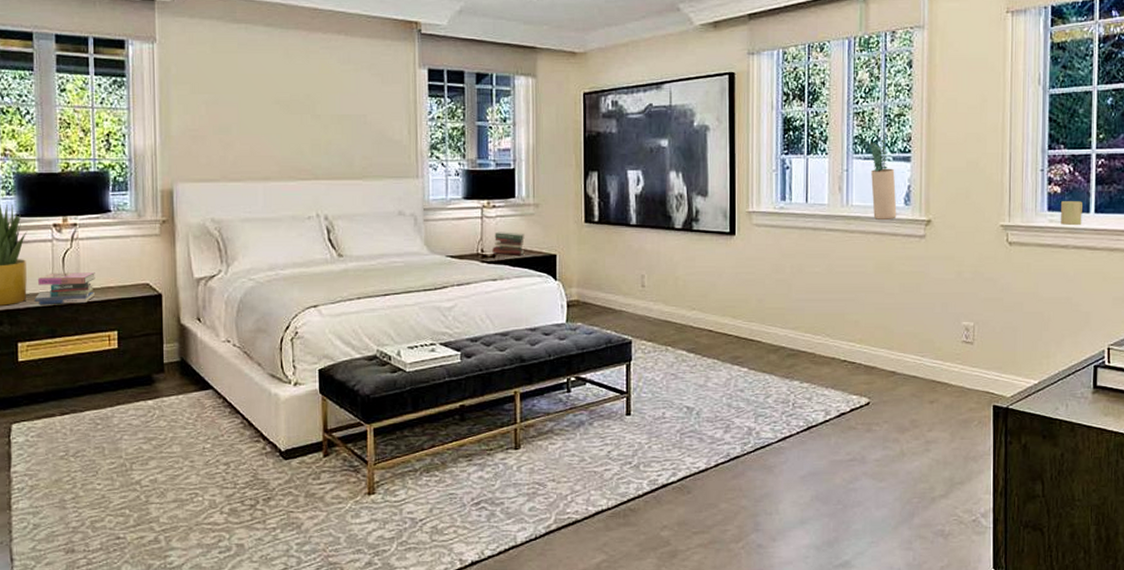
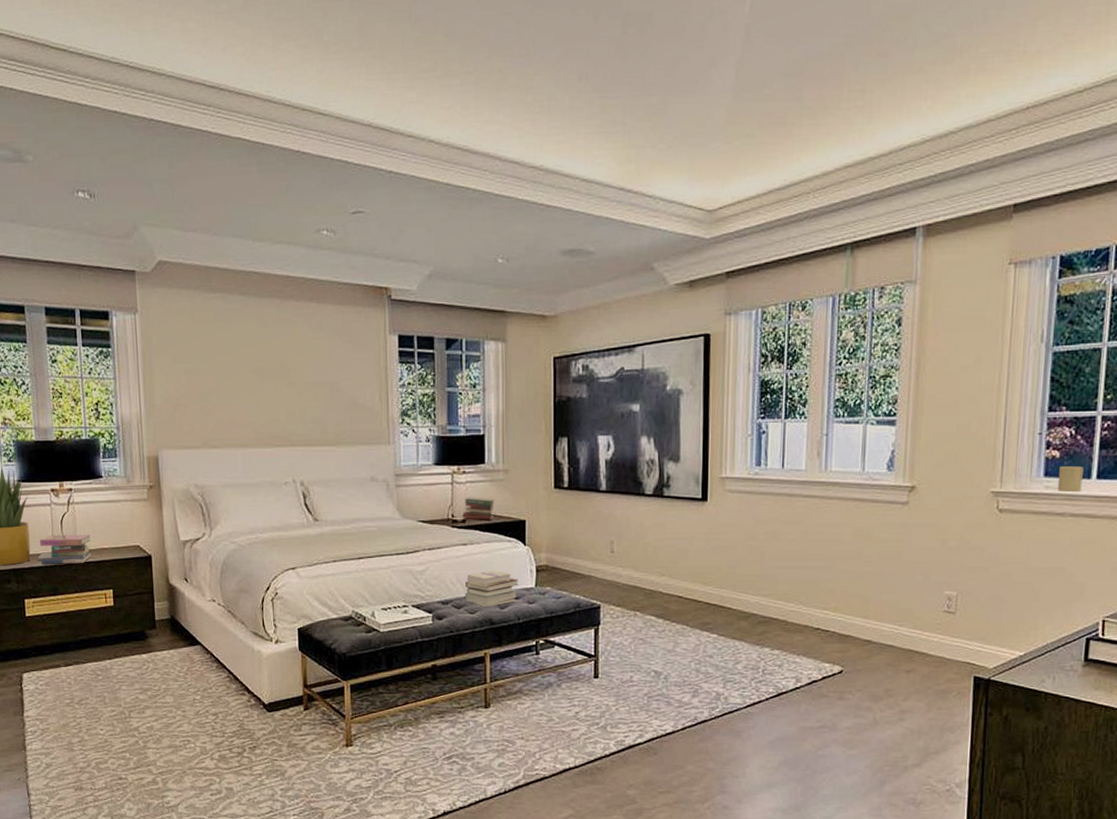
books: none [494,306,549,345] -> present [464,570,518,608]
vase: present [869,135,897,221] -> none [851,398,879,487]

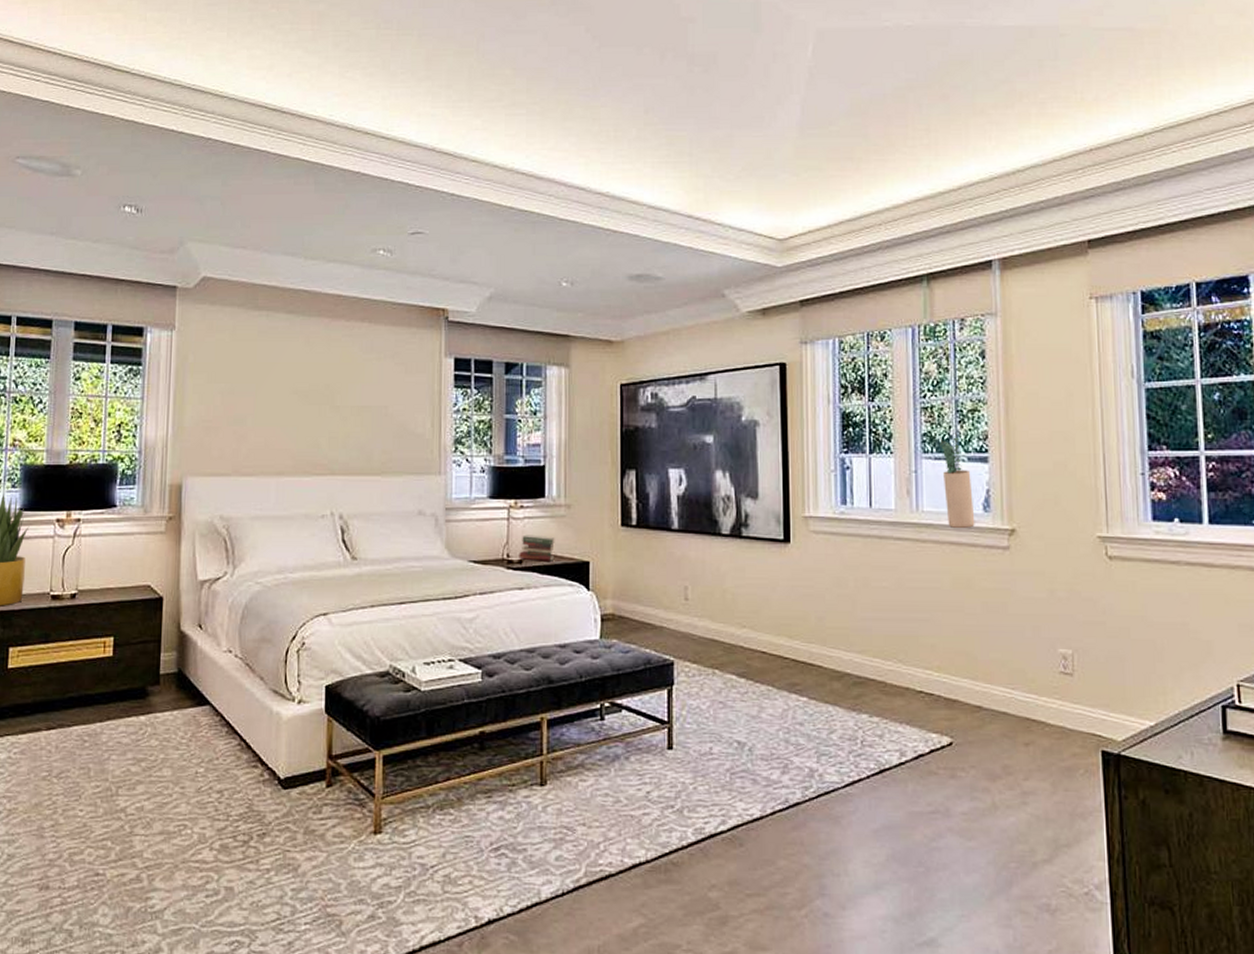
books: present [38,535,91,565] -> none [31,571,95,607]
books: present [464,570,518,608] -> none [519,619,581,663]
vase: none [851,398,879,487] -> present [940,433,975,529]
candle: present [1058,466,1084,493] -> none [1168,510,1194,539]

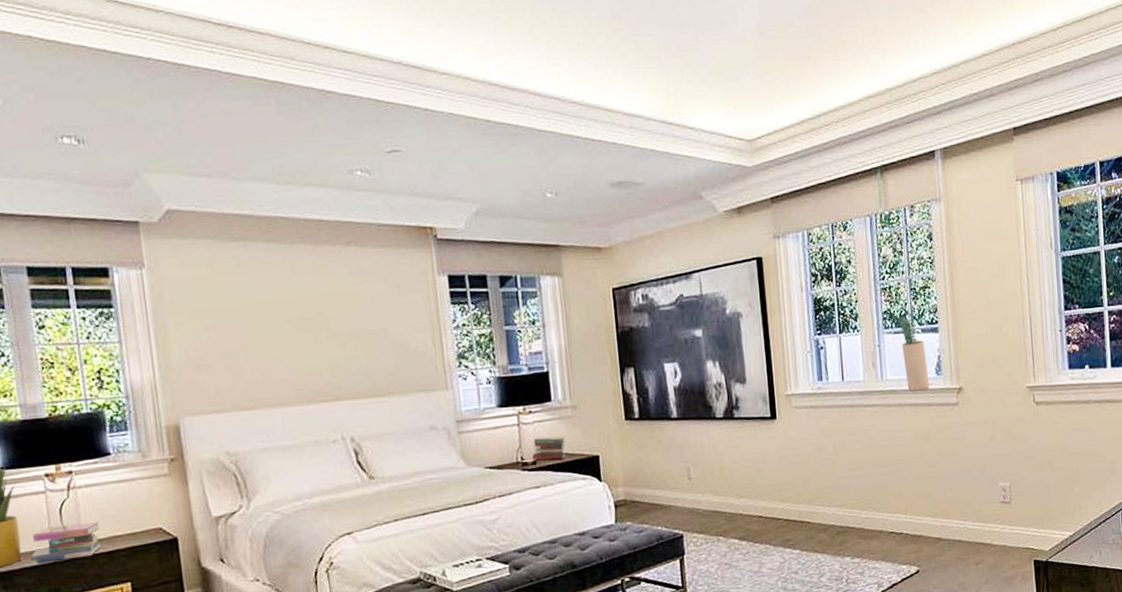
books: none [31,571,95,607] -> present [31,522,101,564]

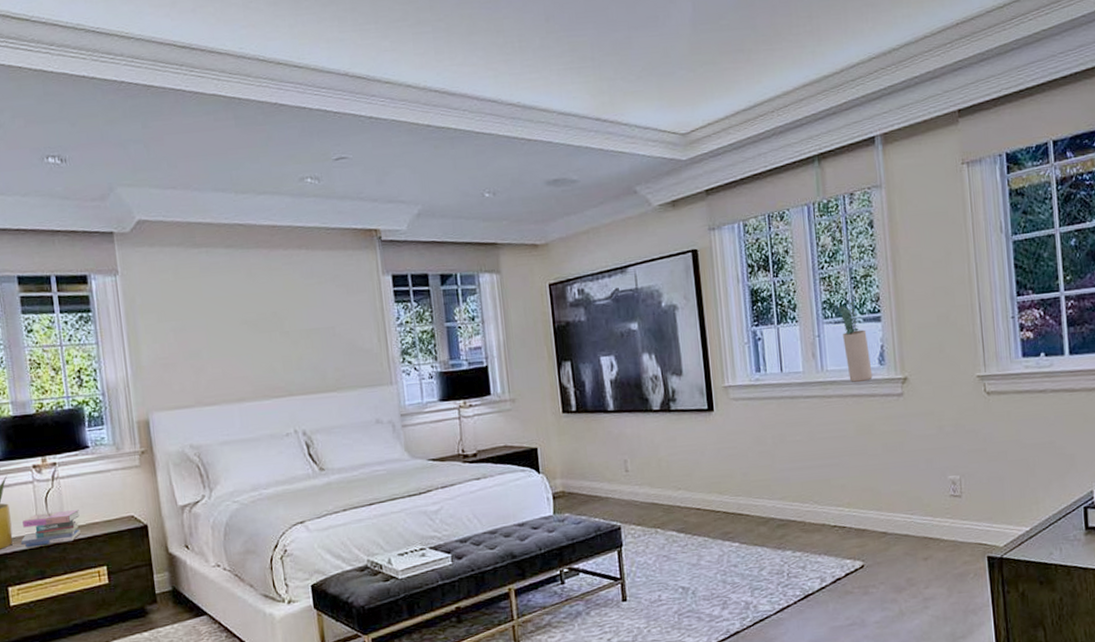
books: present [532,436,566,461] -> none [473,429,506,453]

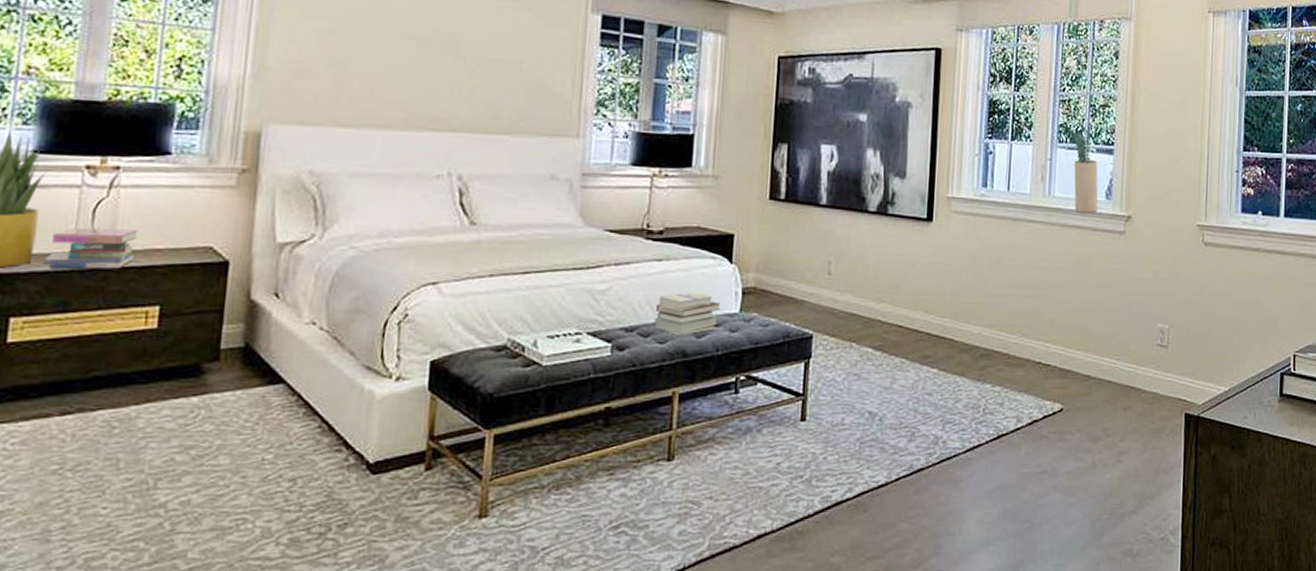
books: none [482,502,536,542] -> present [654,292,721,337]

